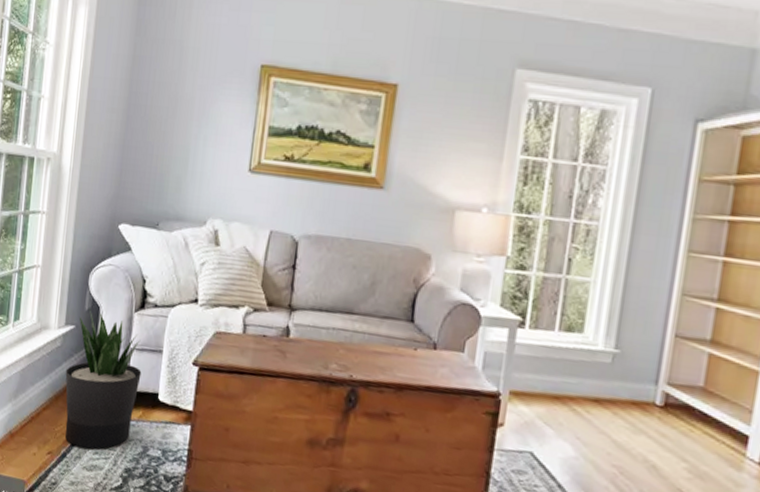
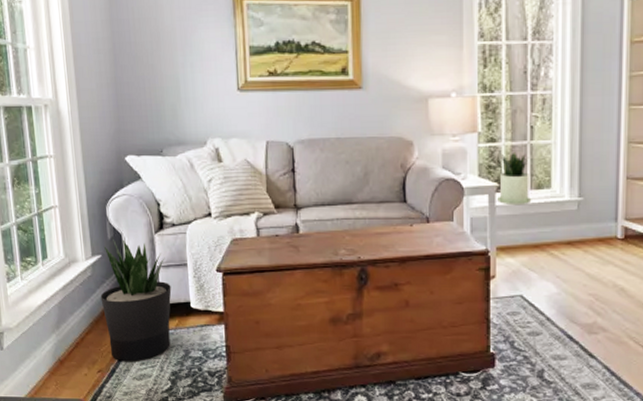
planter: none [518,284,562,348] -> present [498,151,532,206]

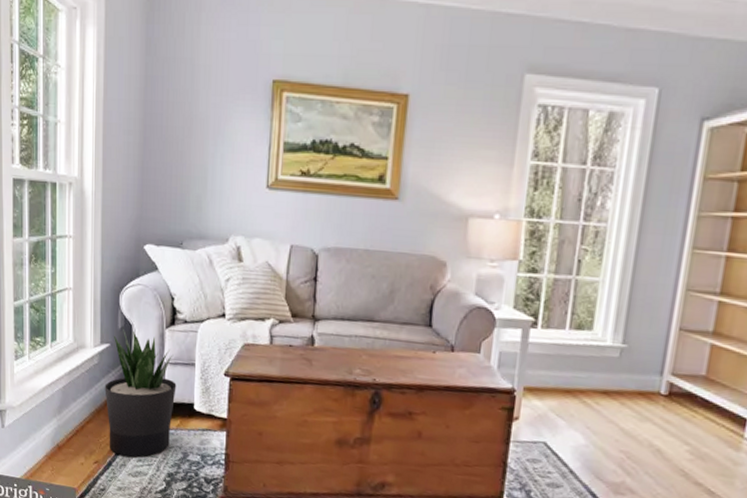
planter: present [498,151,532,206] -> none [531,285,572,346]

